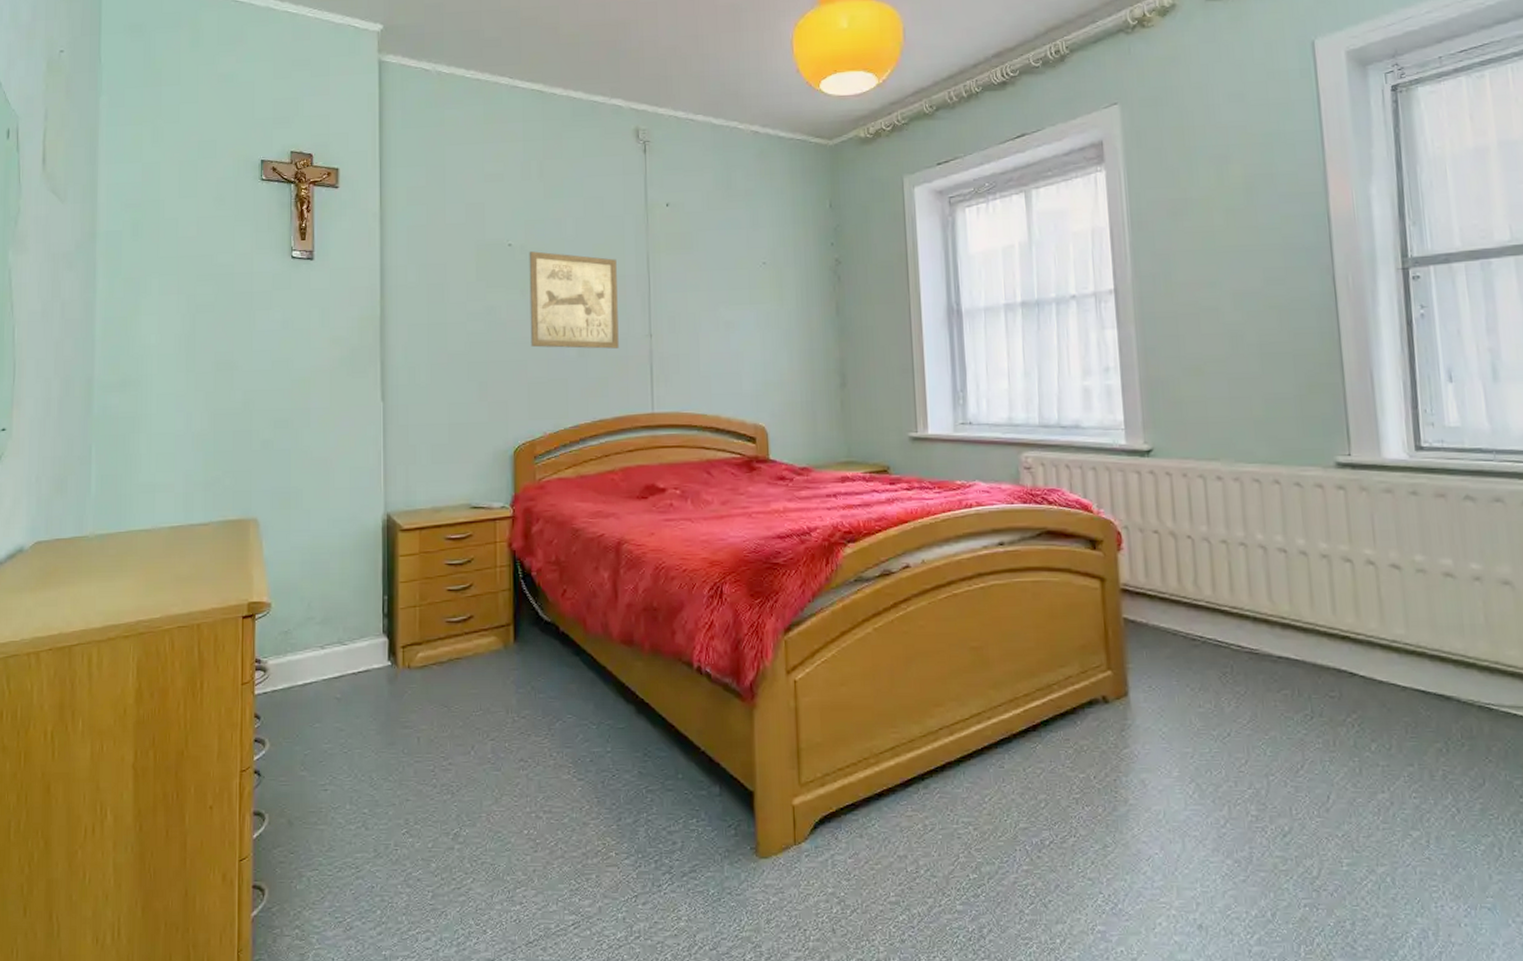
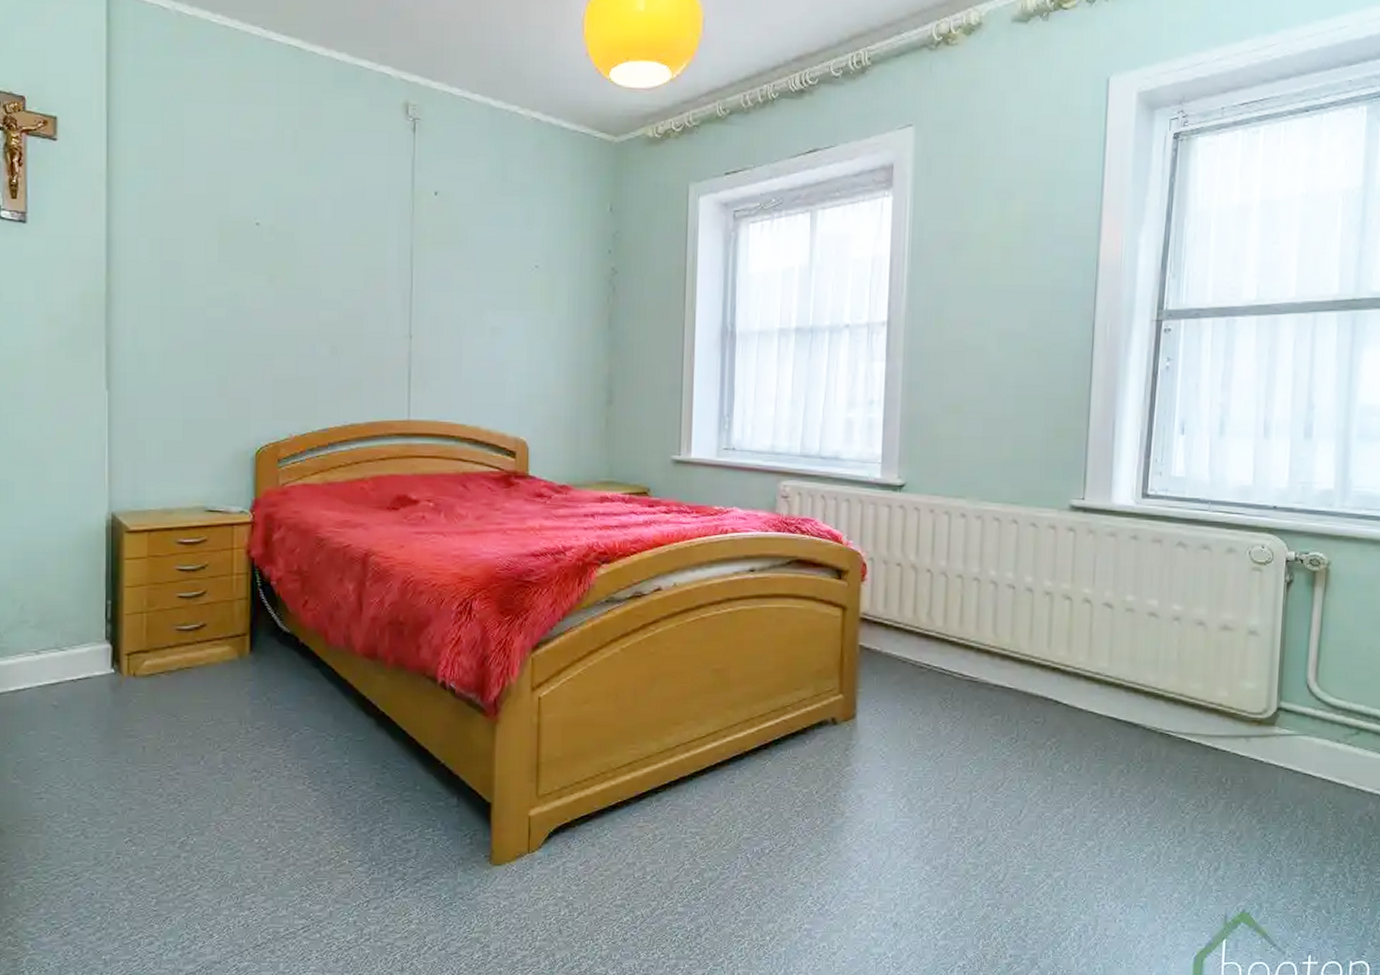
wall art: present [529,251,619,349] -> none [278,233,377,348]

